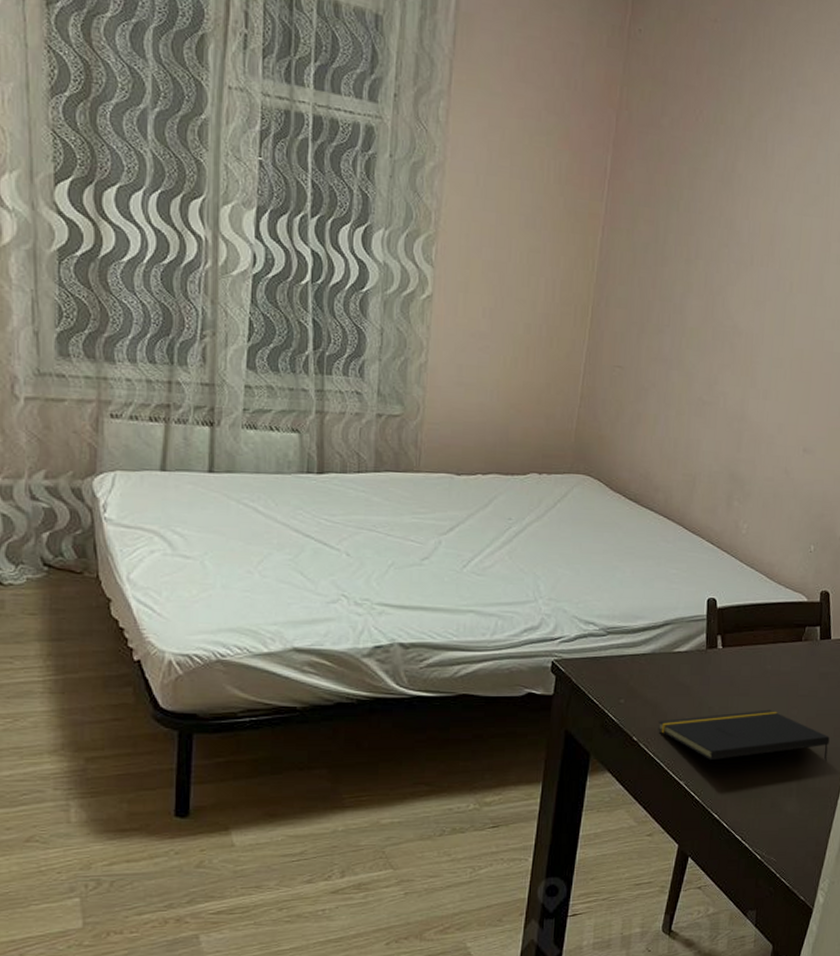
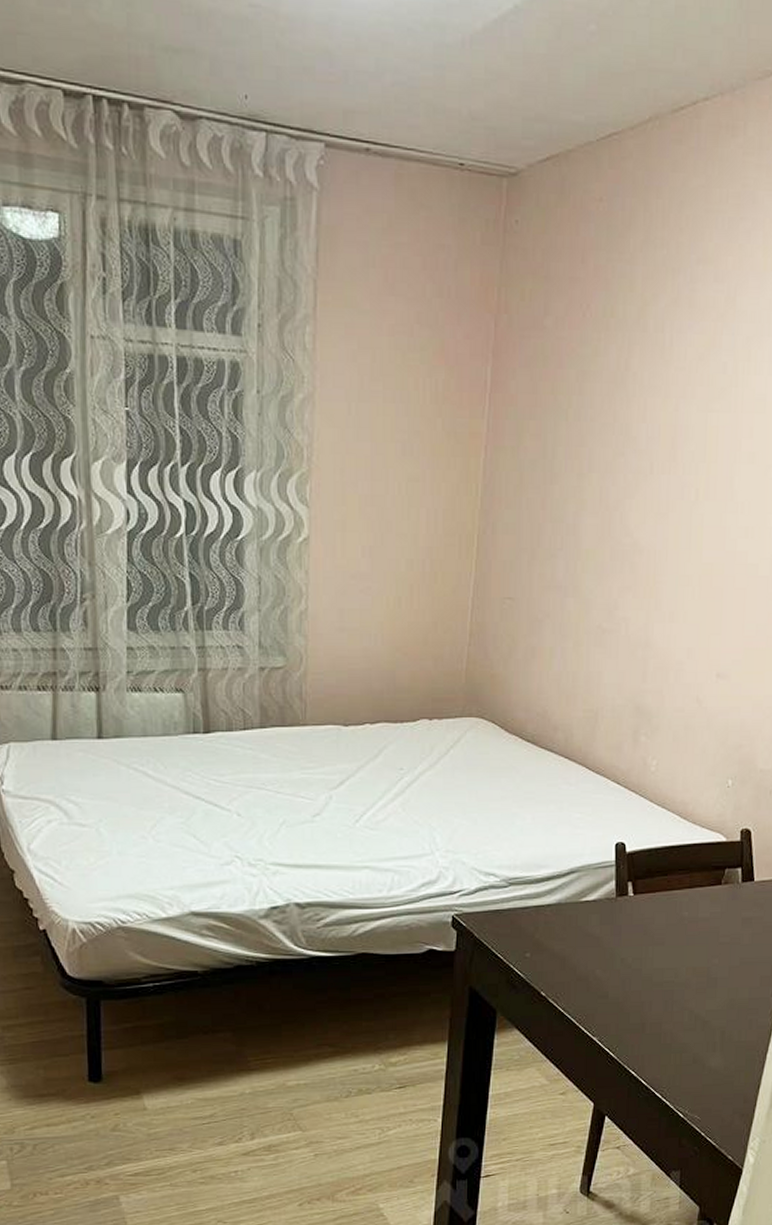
notepad: present [657,709,830,761] -> none [566,959,756,1014]

